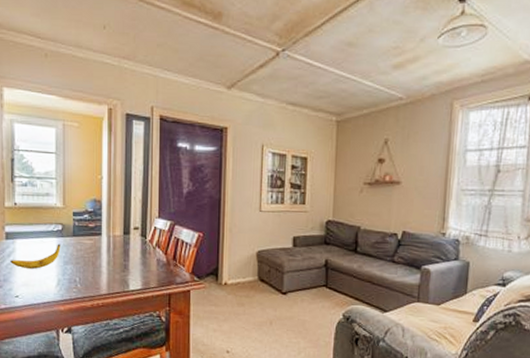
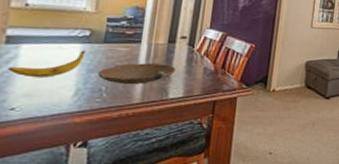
bowl: none [72,255,133,276] -> present [98,63,177,85]

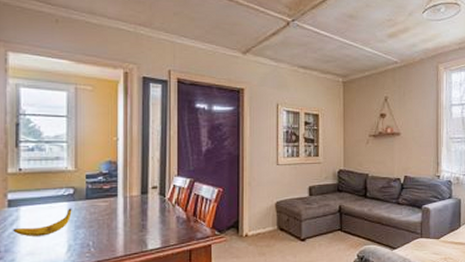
bowl: present [98,63,177,85] -> none [85,216,152,238]

